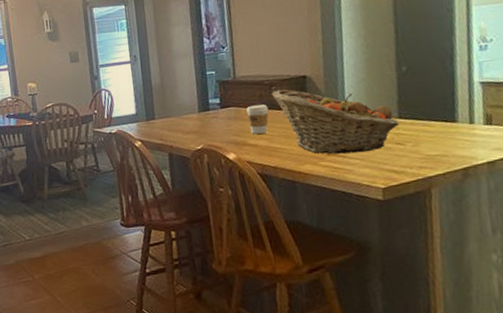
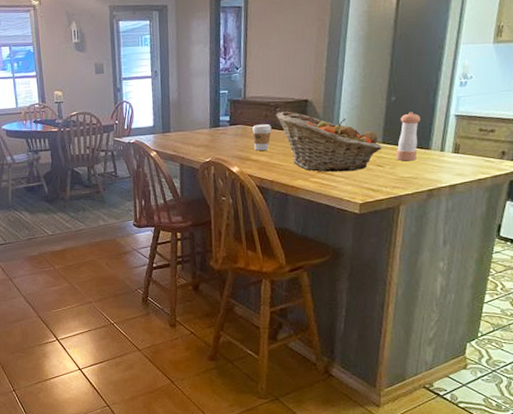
pepper shaker: none [415,81,443,137] -> present [395,112,420,161]

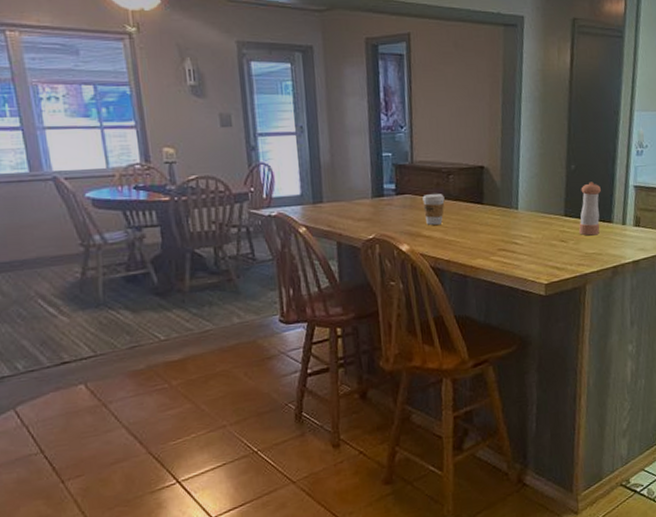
fruit basket: present [276,111,382,172] -> none [449,179,565,249]

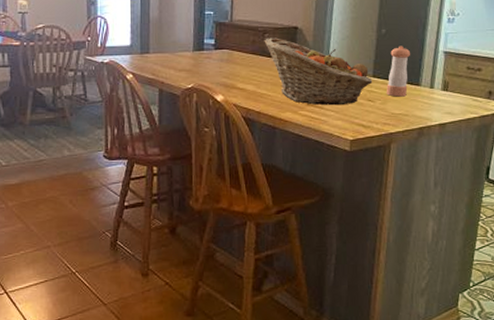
coffee cup: present [423,193,445,225] -> none [239,49,259,78]
fruit basket: none [449,179,565,249] -> present [264,37,373,106]

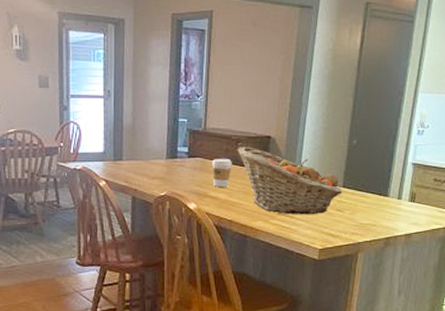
coffee cup: none [239,49,259,78] -> present [212,158,232,187]
pepper shaker: present [386,46,410,97] -> none [355,157,380,207]

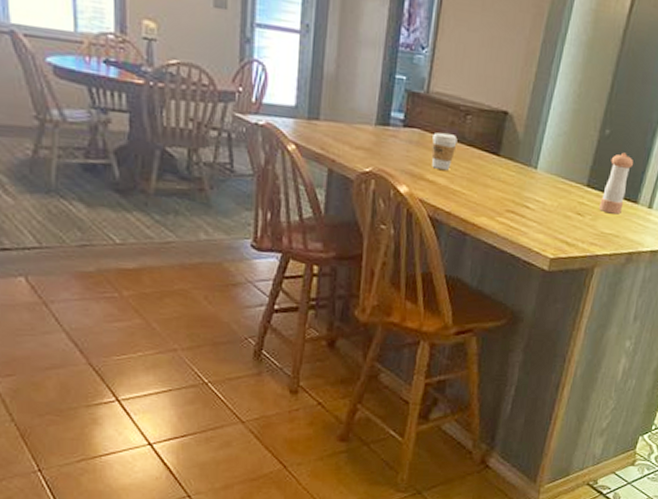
fruit basket: present [237,147,343,215] -> none [465,120,586,216]
pepper shaker: none [355,157,380,207] -> present [598,152,633,215]

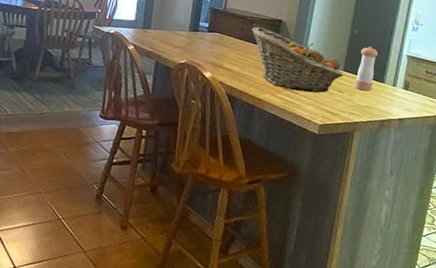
coffee cup: present [431,132,458,170] -> none [228,35,246,61]
fruit basket: none [465,120,586,216] -> present [251,27,343,93]

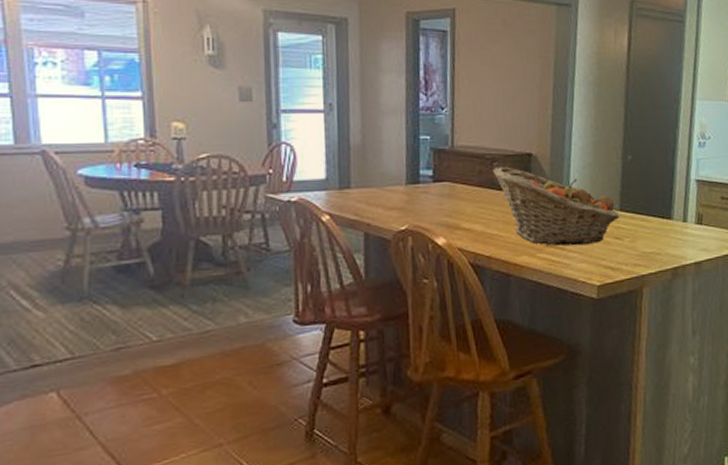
pepper shaker: present [354,46,378,91] -> none [635,174,660,233]

